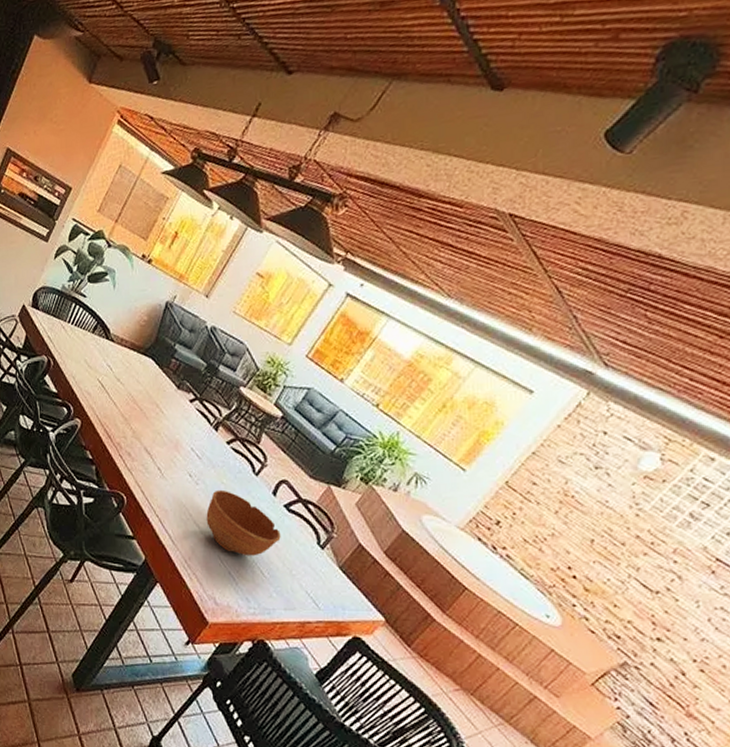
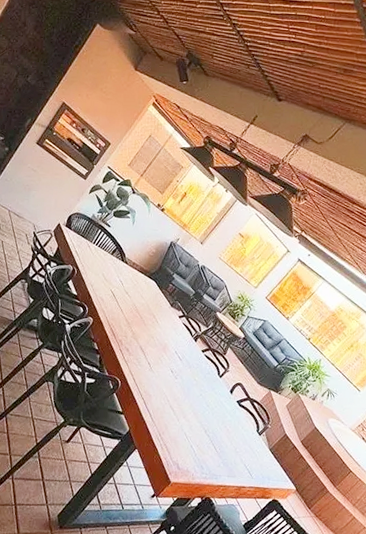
bowl: present [206,489,281,556] -> none [179,384,232,436]

